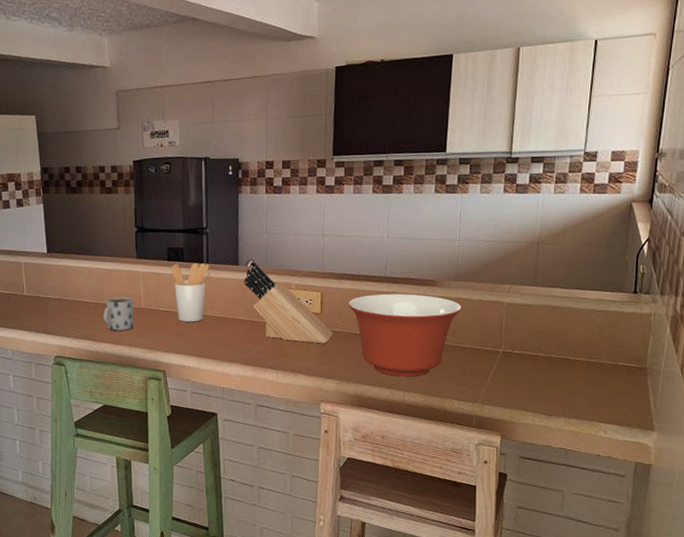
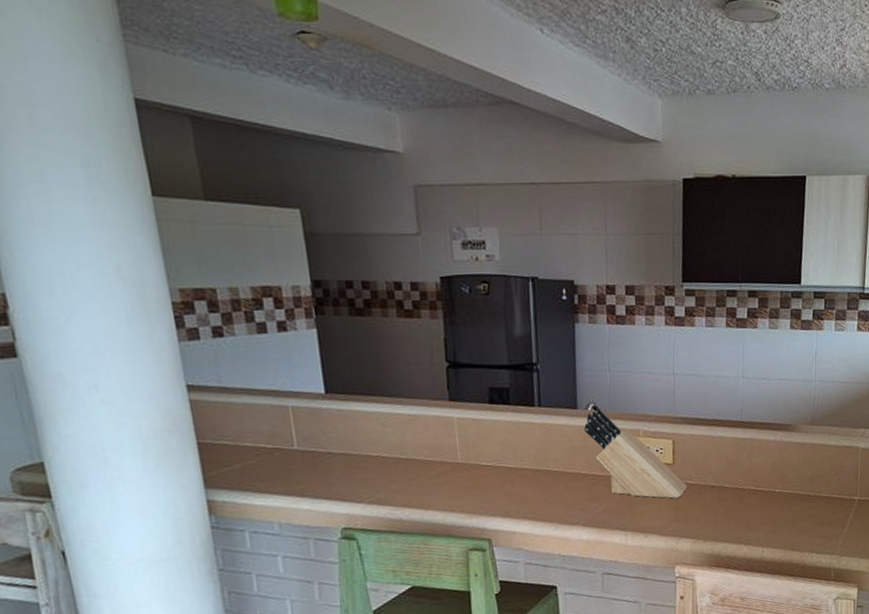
mug: present [103,296,135,331] -> none [407,449,450,493]
utensil holder: present [170,263,211,323] -> none [493,406,544,479]
mixing bowl: present [348,293,462,377] -> none [702,439,819,531]

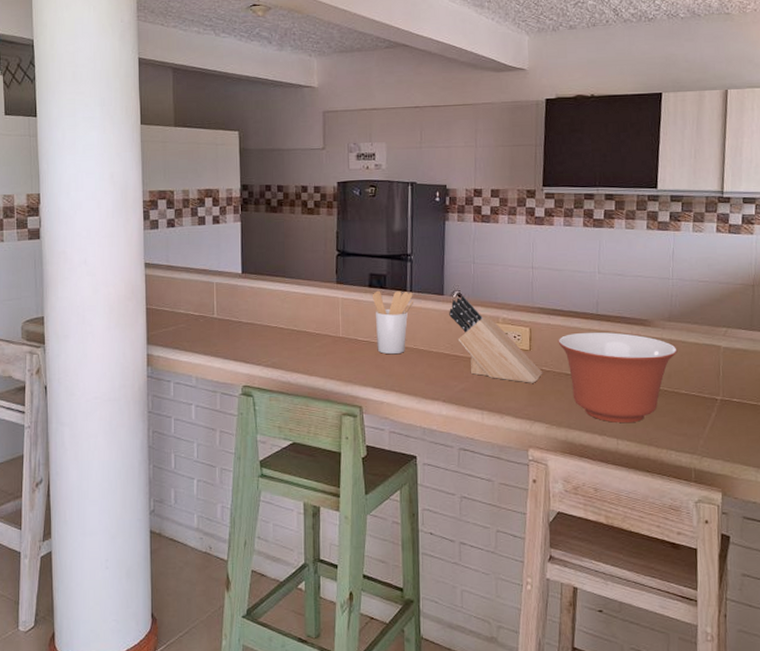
utensil holder: none [493,406,544,479] -> present [372,290,414,355]
mixing bowl: none [702,439,819,531] -> present [558,332,677,423]

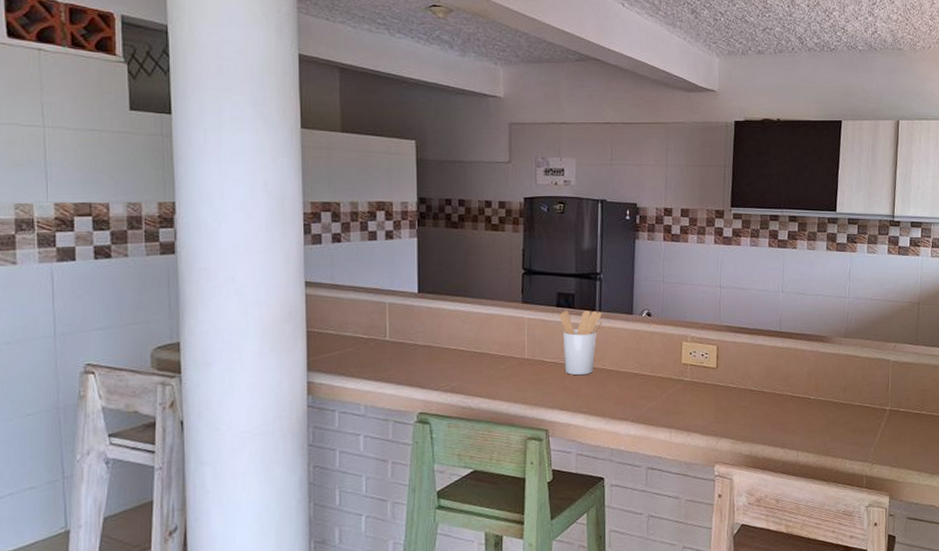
knife block: present [449,295,543,383] -> none [638,314,729,400]
mixing bowl: present [558,332,677,423] -> none [743,348,852,436]

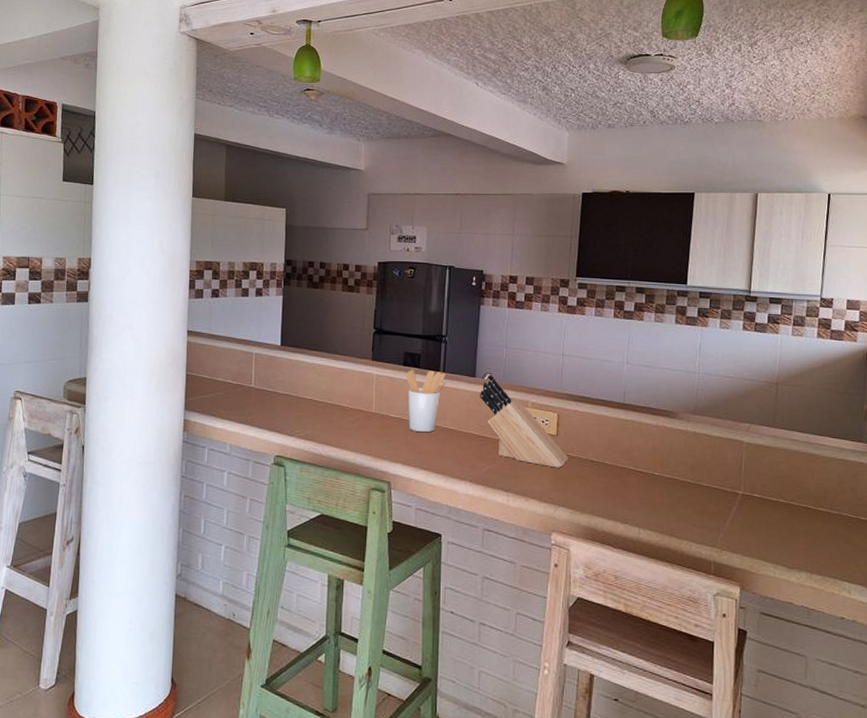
knife block: none [638,314,729,400] -> present [480,378,569,468]

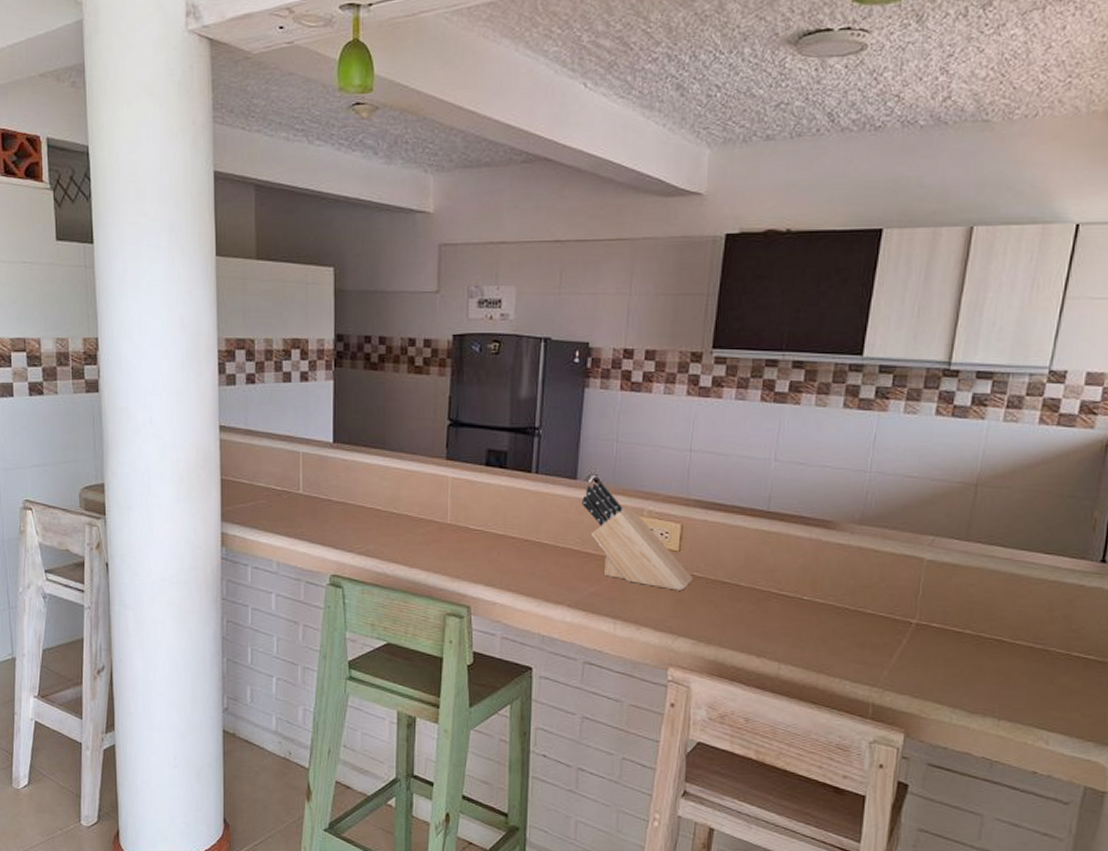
utensil holder: present [405,369,447,433] -> none [488,470,540,548]

